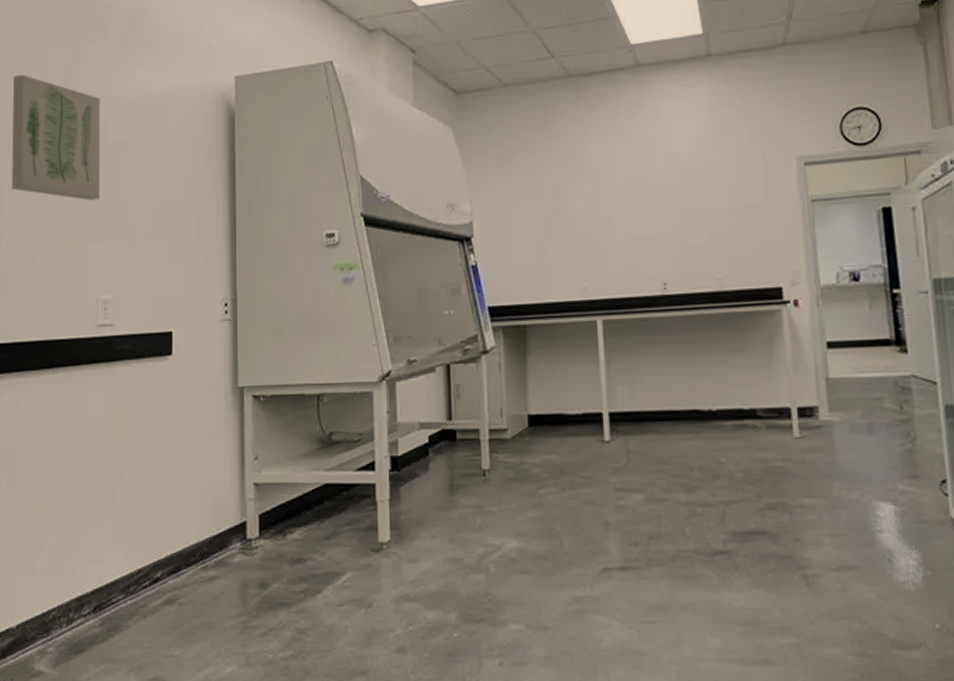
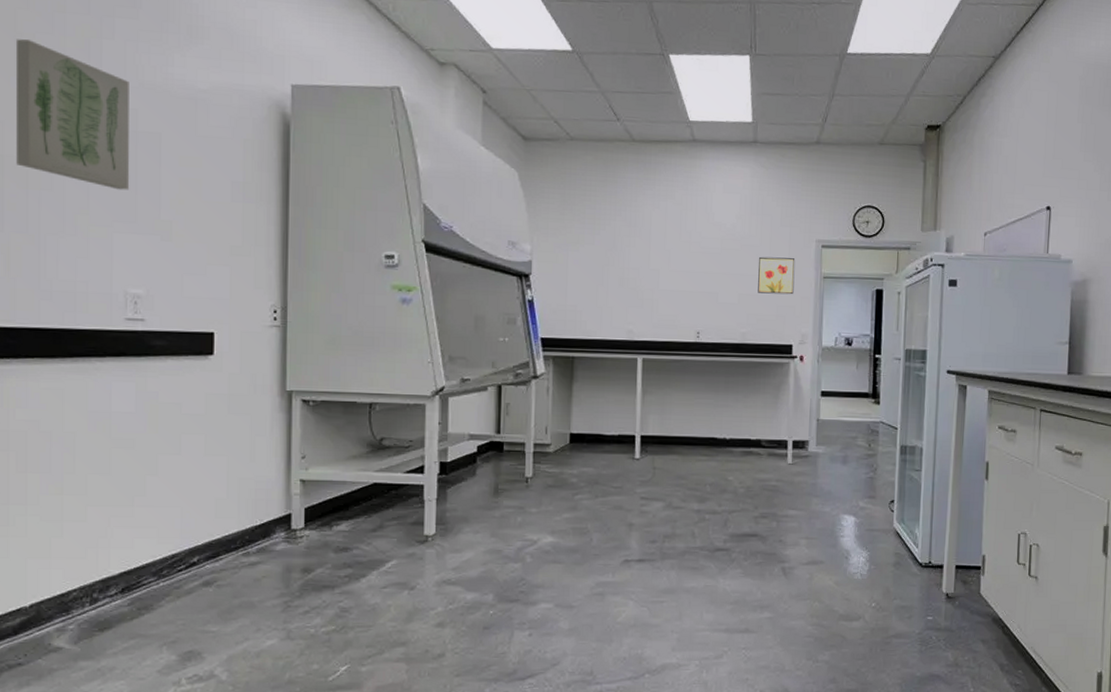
wall art: none [727,182,776,229] -> present [758,256,795,295]

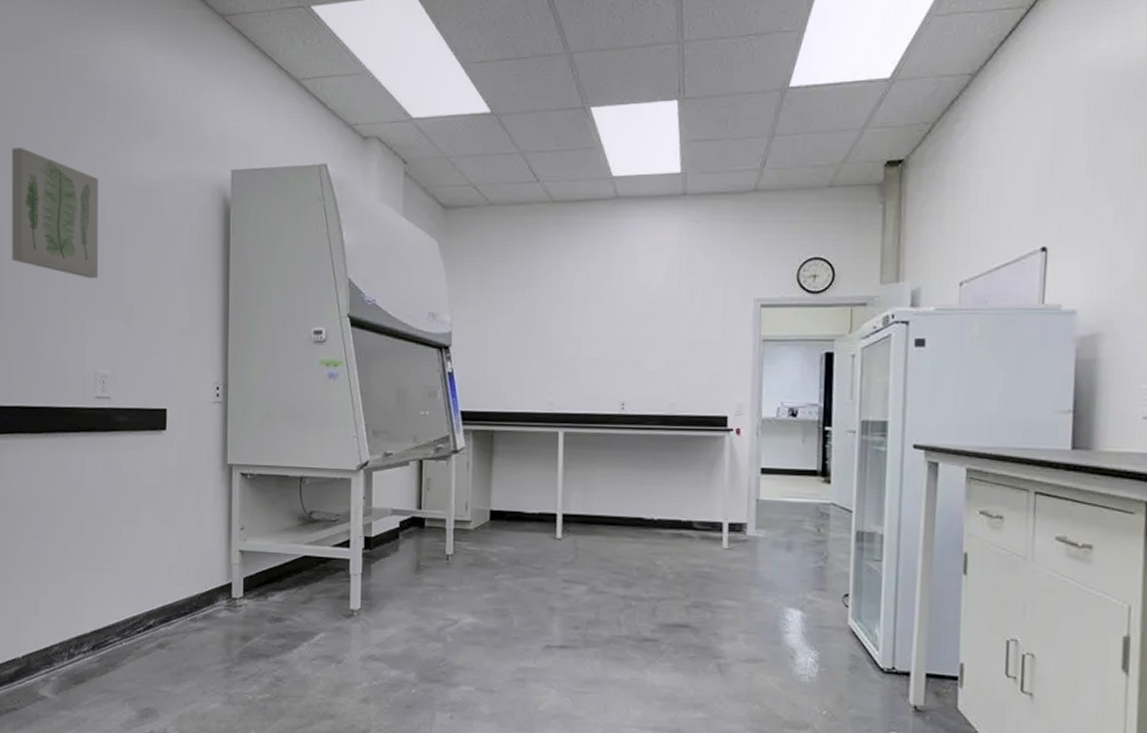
wall art: present [758,256,795,295] -> none [688,319,730,361]

